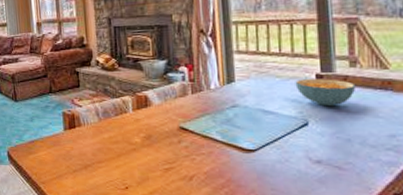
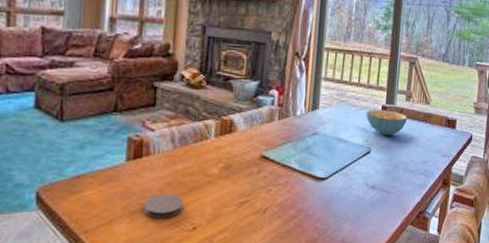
coaster: none [82,157,115,178] -> present [143,194,184,219]

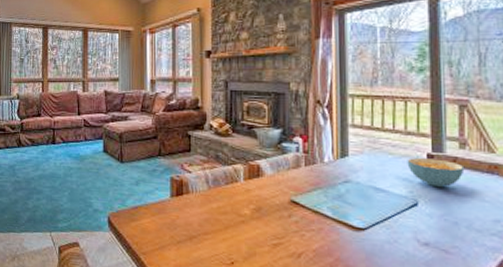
coaster: present [143,194,184,219] -> none [187,228,221,251]

